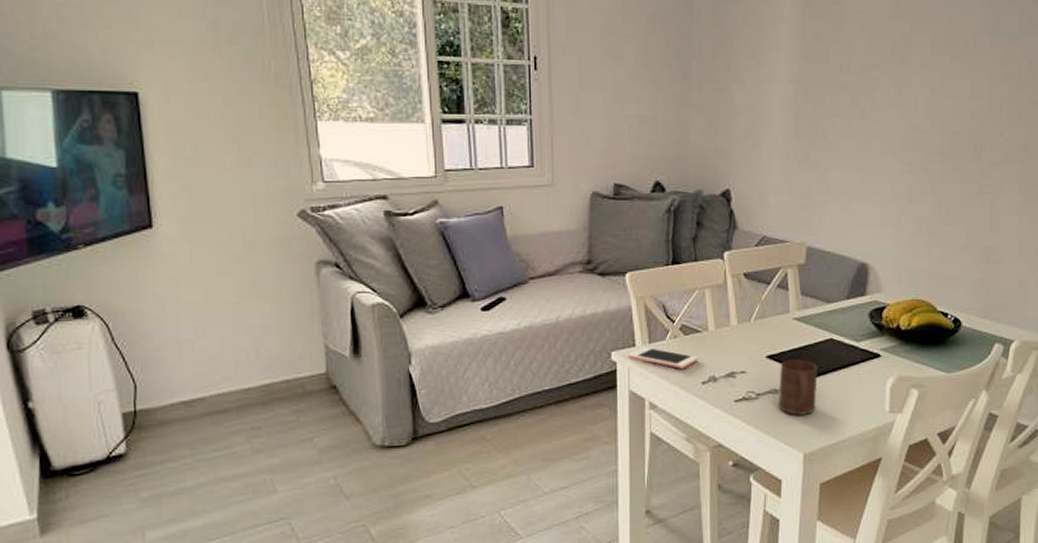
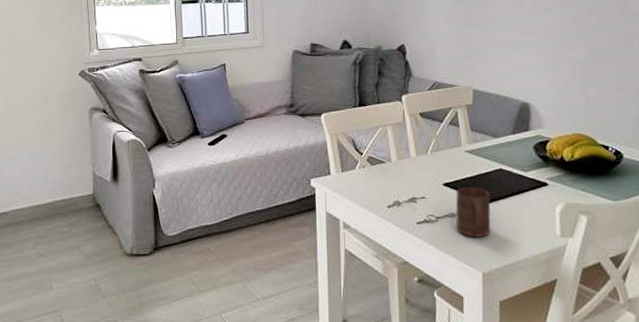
cell phone: present [628,346,698,369] -> none [324,175,383,194]

